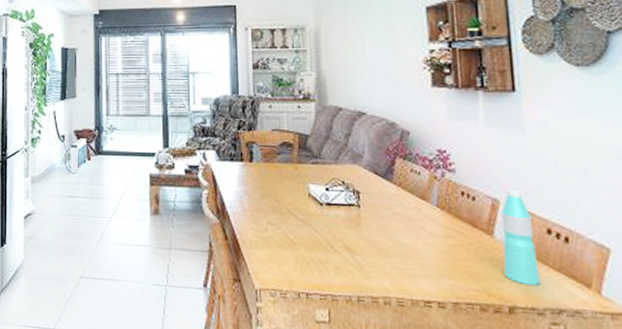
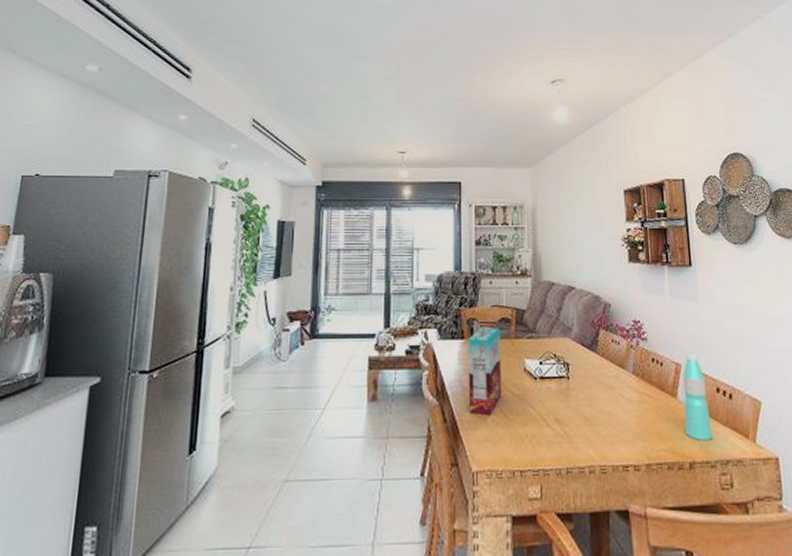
cereal box: none [247,150,284,237] -> present [467,326,501,416]

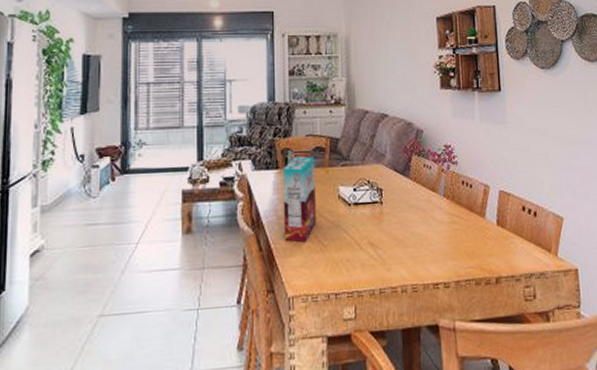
water bottle: present [682,353,712,440] -> none [490,175,518,257]

